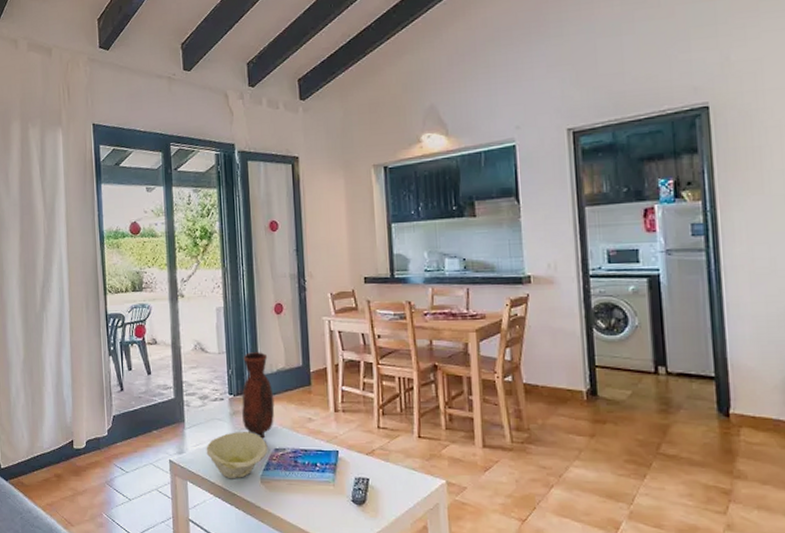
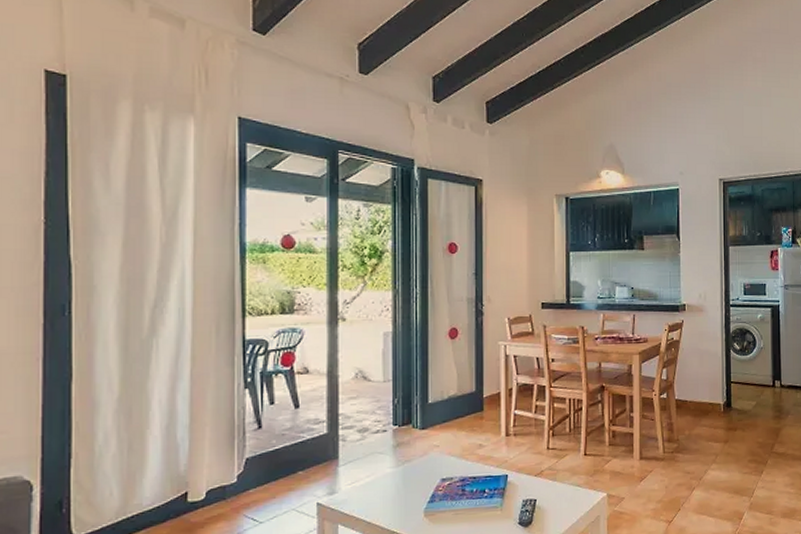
bowl: present [206,432,268,479] -> none [363,463,434,517]
vase: present [242,352,275,439] -> none [407,379,444,470]

